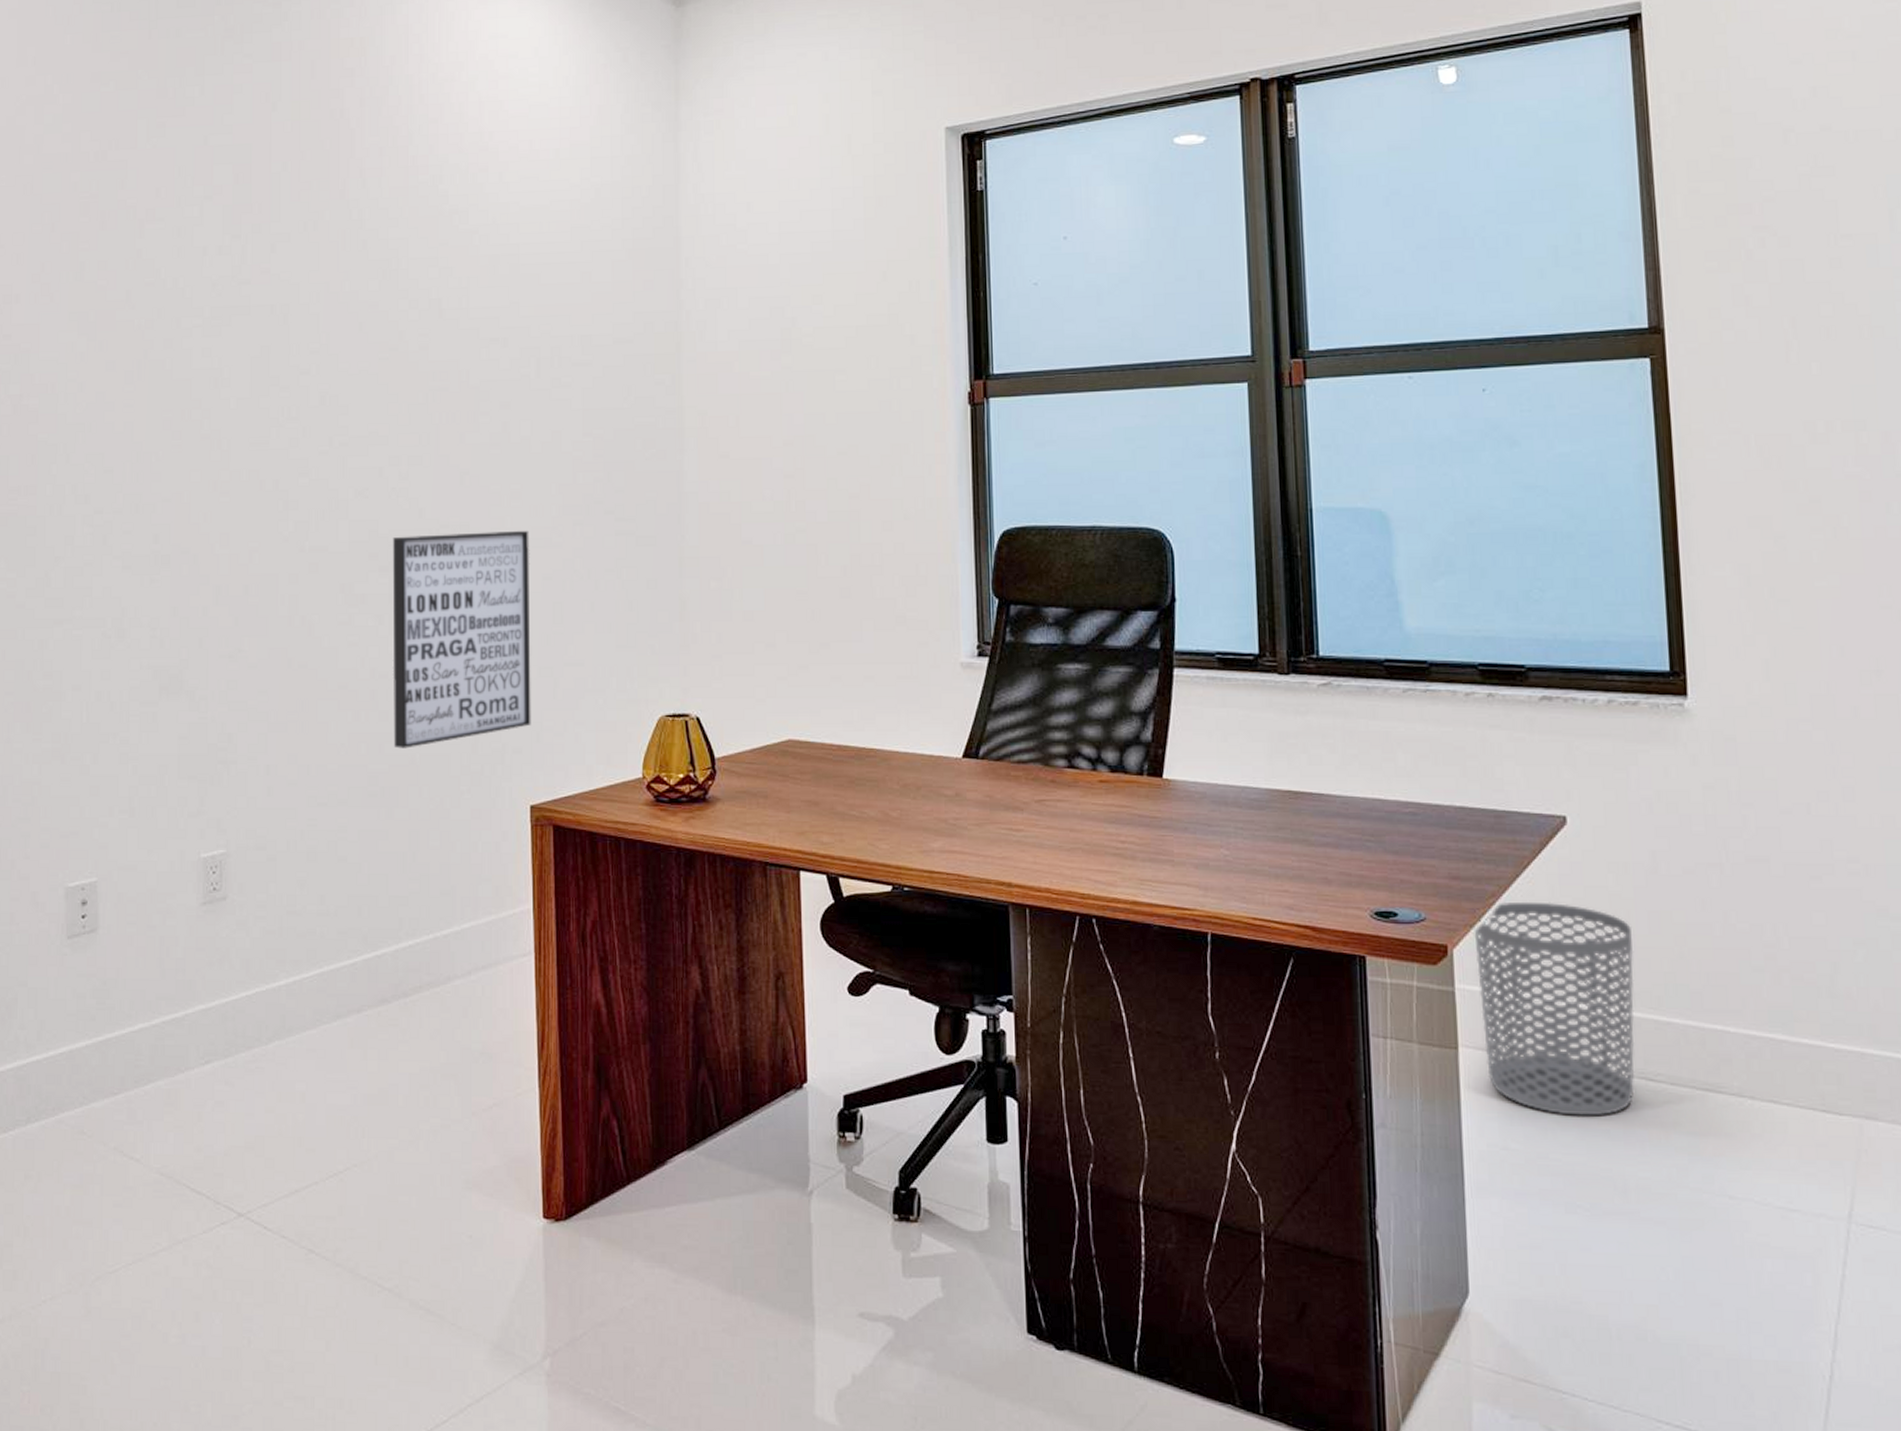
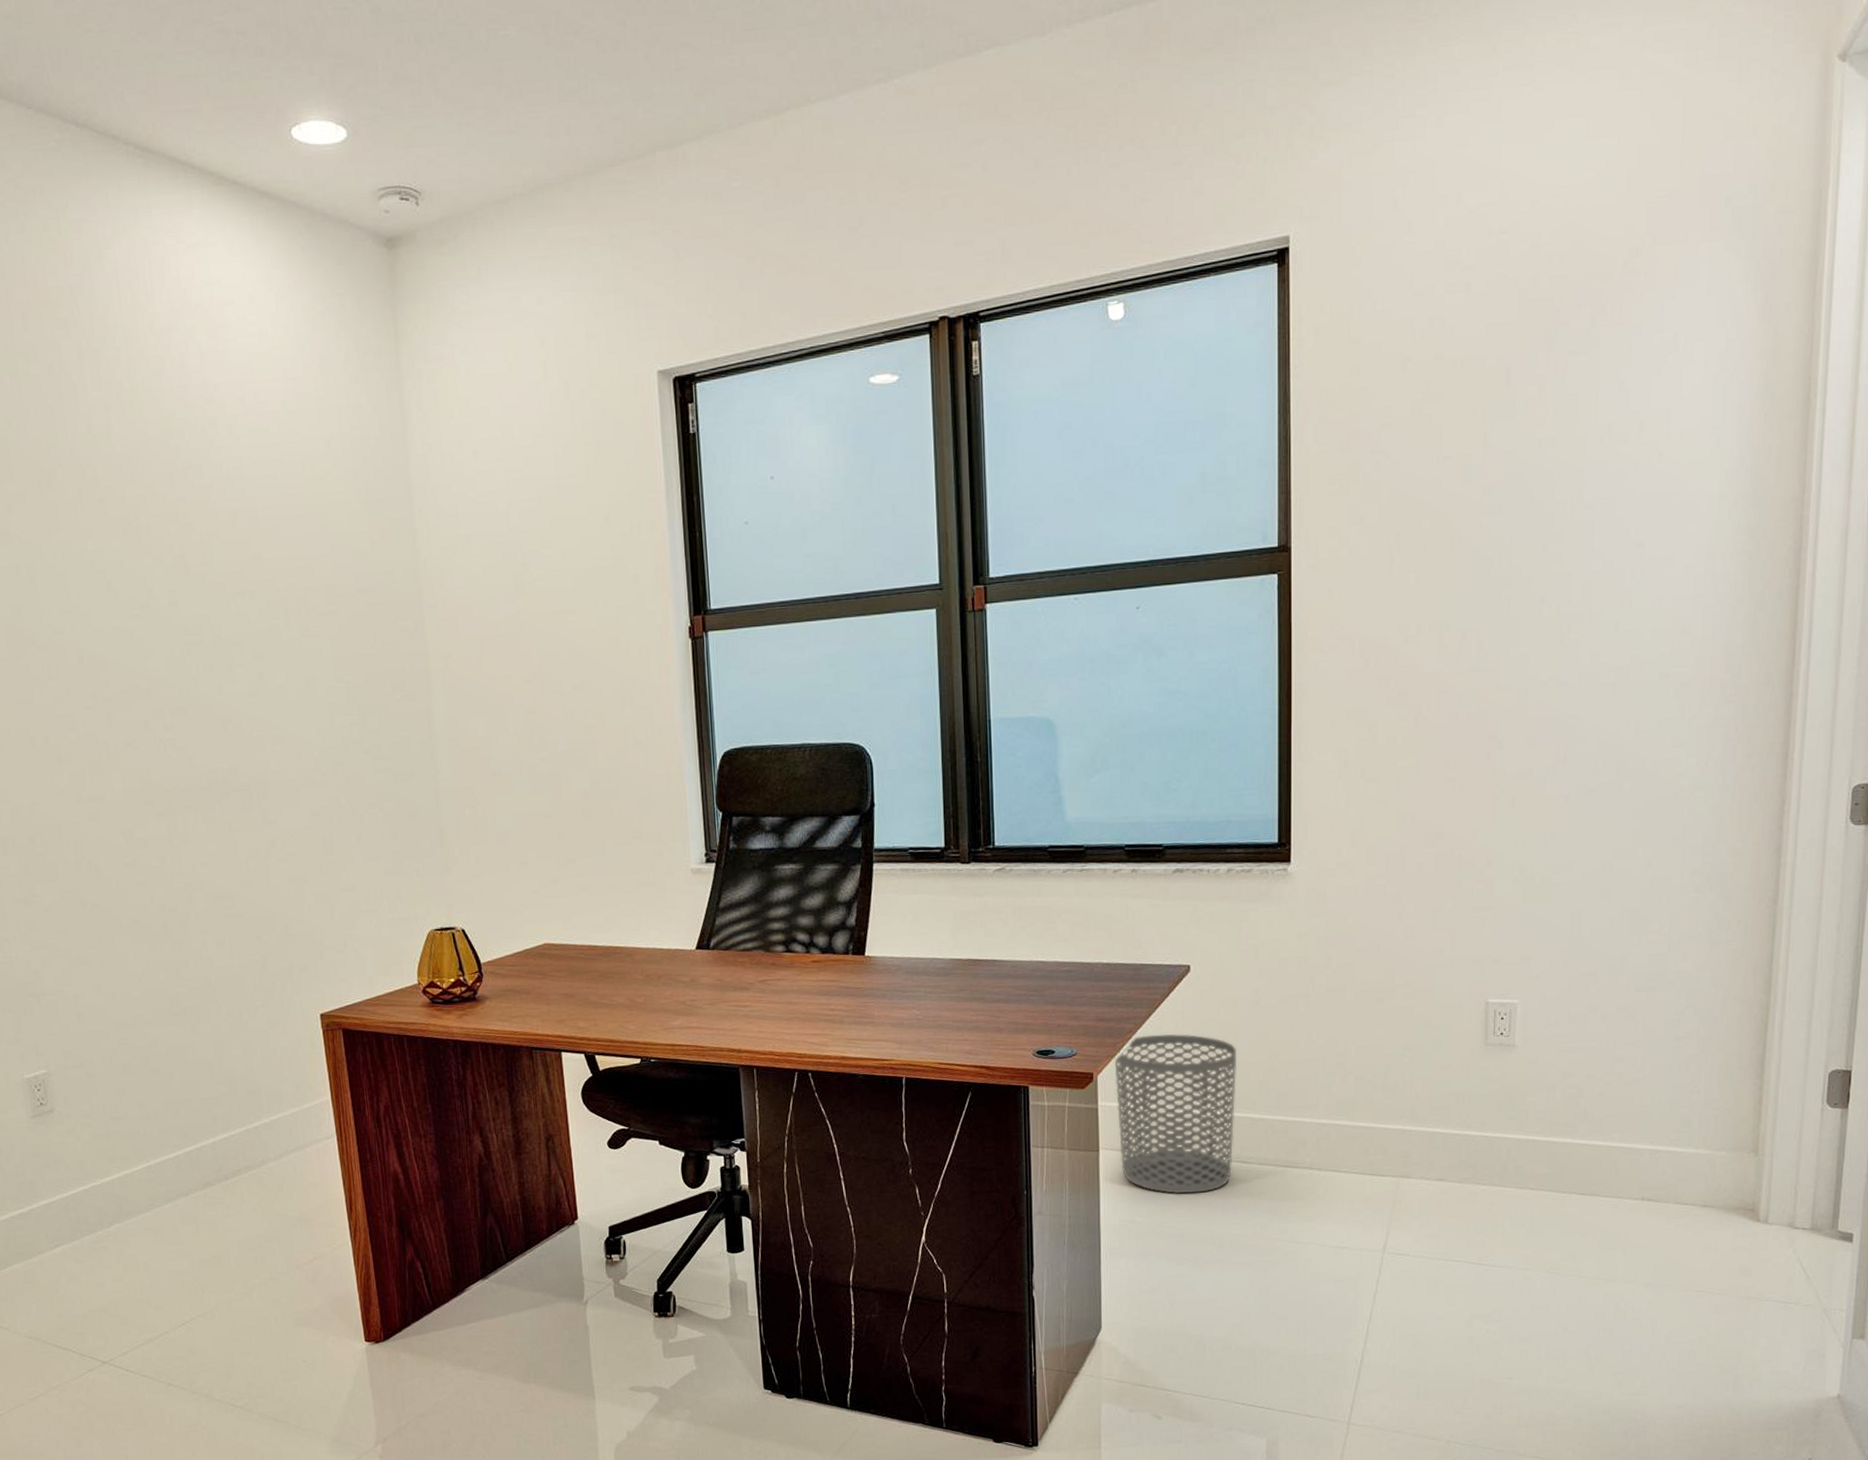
wall art: present [392,530,531,749] -> none [165,772,314,973]

